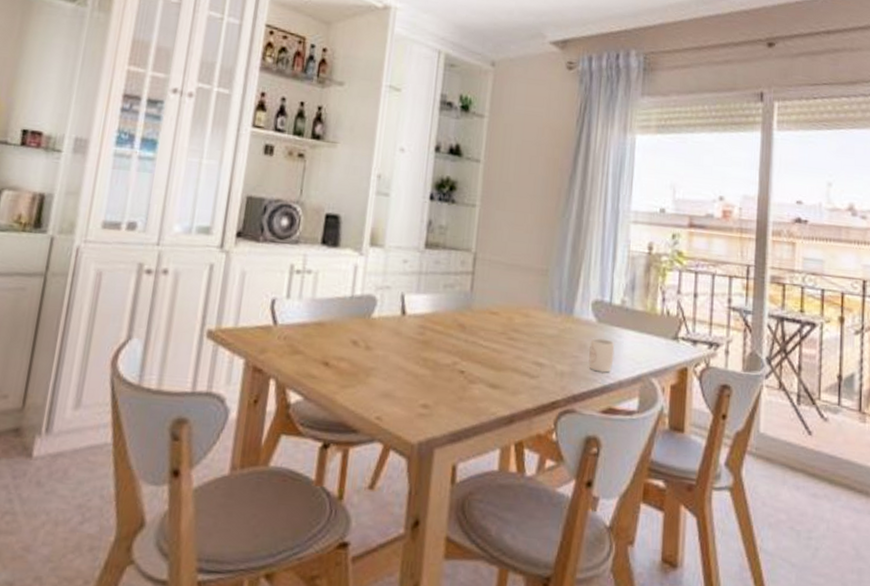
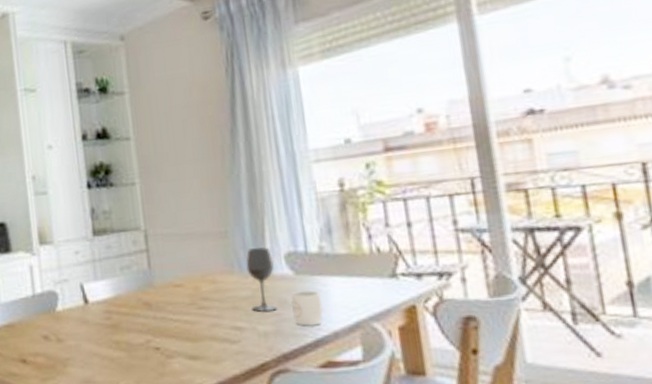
wine glass: none [555,290,583,353] -> present [246,247,276,312]

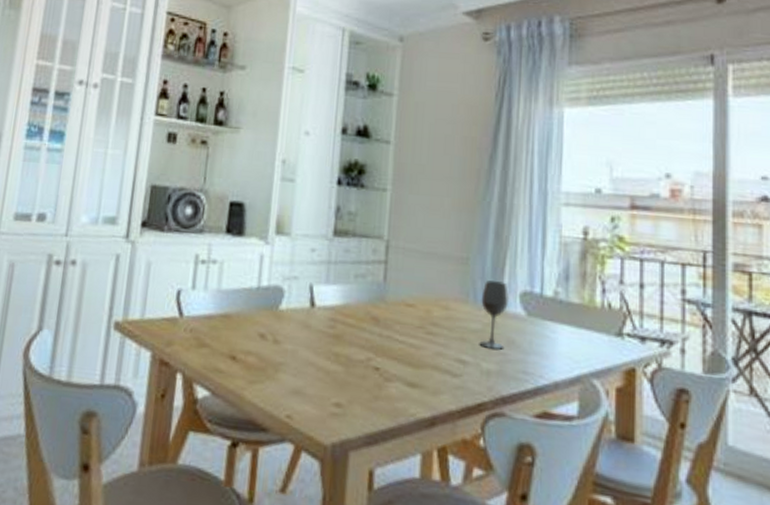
mug: present [291,290,323,327] -> none [518,333,548,374]

